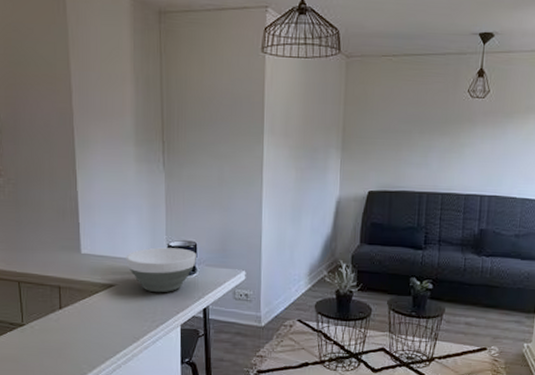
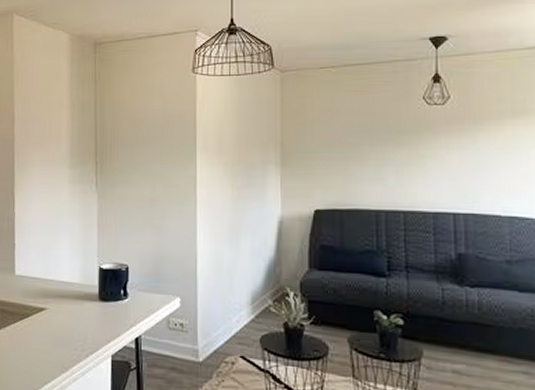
bowl: present [126,247,196,293] -> none [57,270,128,319]

